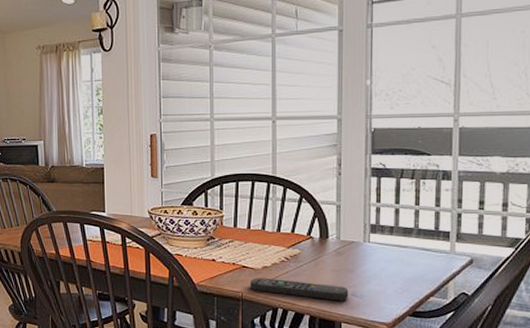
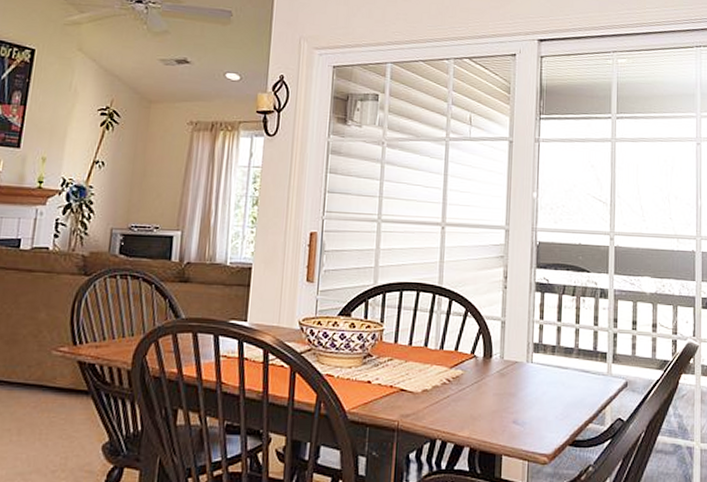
remote control: present [250,278,349,301] -> none [408,403,511,430]

